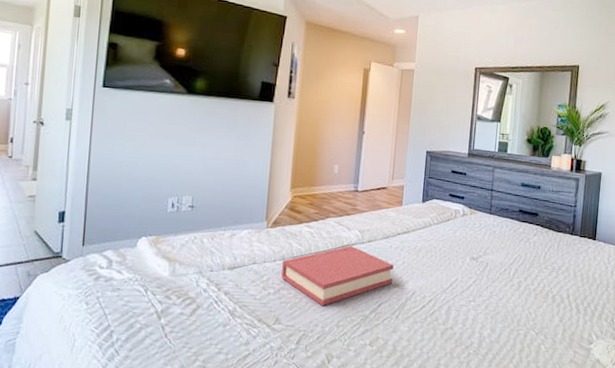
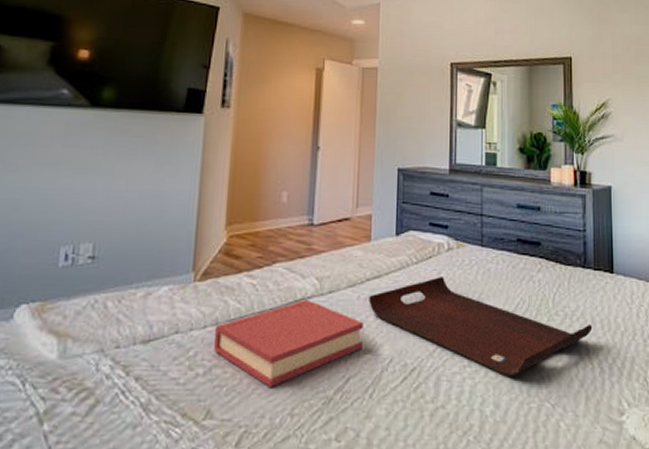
serving tray: none [398,235,574,311] -> present [368,277,593,377]

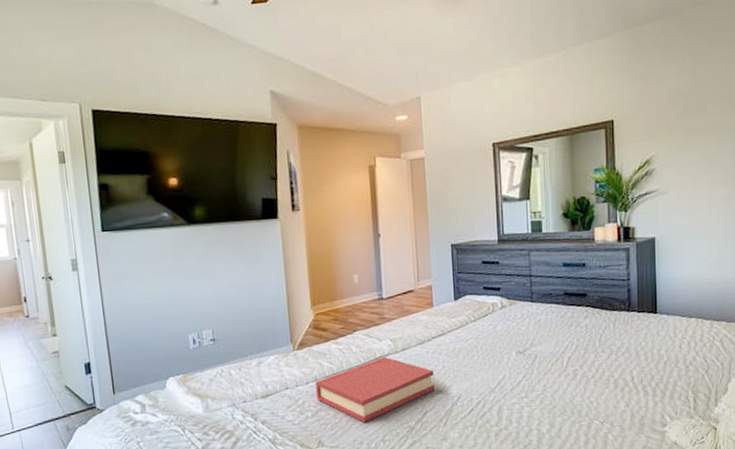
serving tray: present [368,277,593,377] -> none [436,330,637,404]

